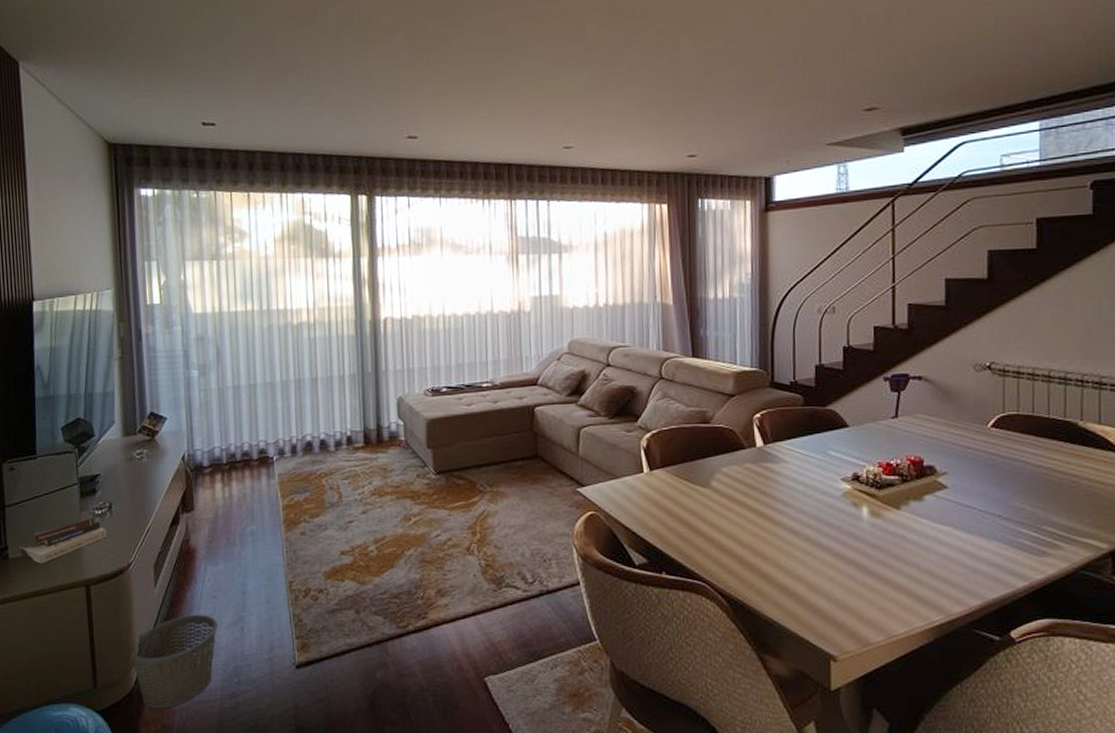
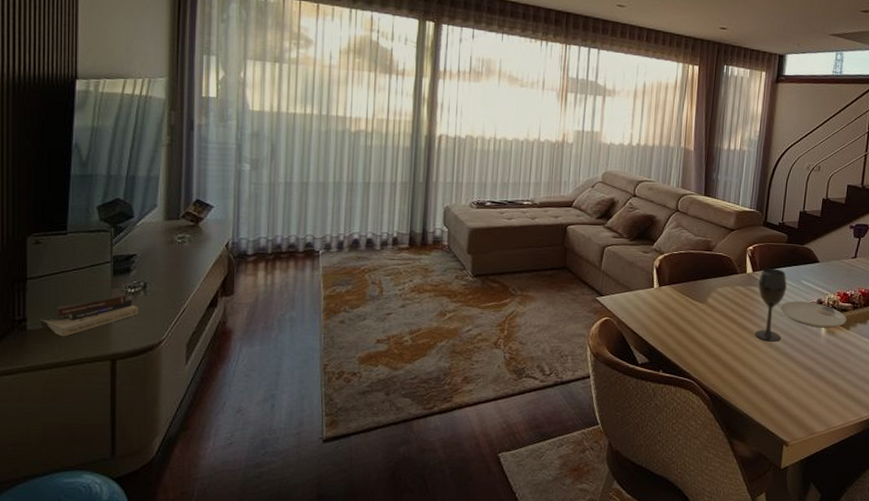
basket: present [129,614,218,709] -> none [152,390,249,477]
wine glass: none [773,438,810,530] -> present [755,268,787,342]
plate: none [804,477,895,509] -> present [780,301,847,328]

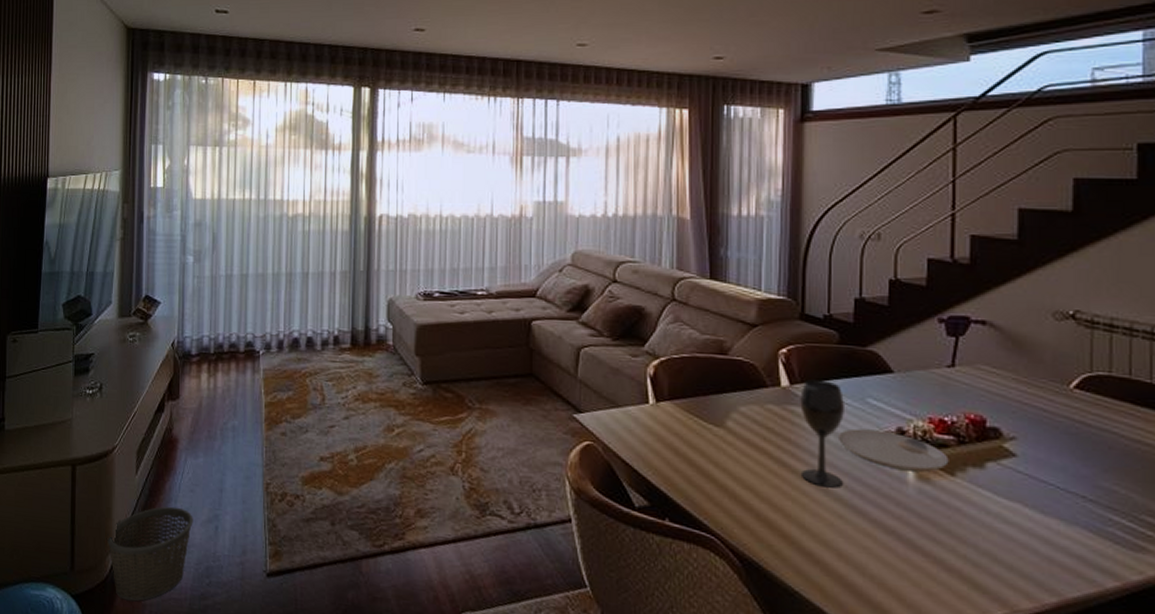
books: present [39,287,139,337] -> none [14,388,96,439]
basket: none [152,390,249,477] -> present [106,506,193,602]

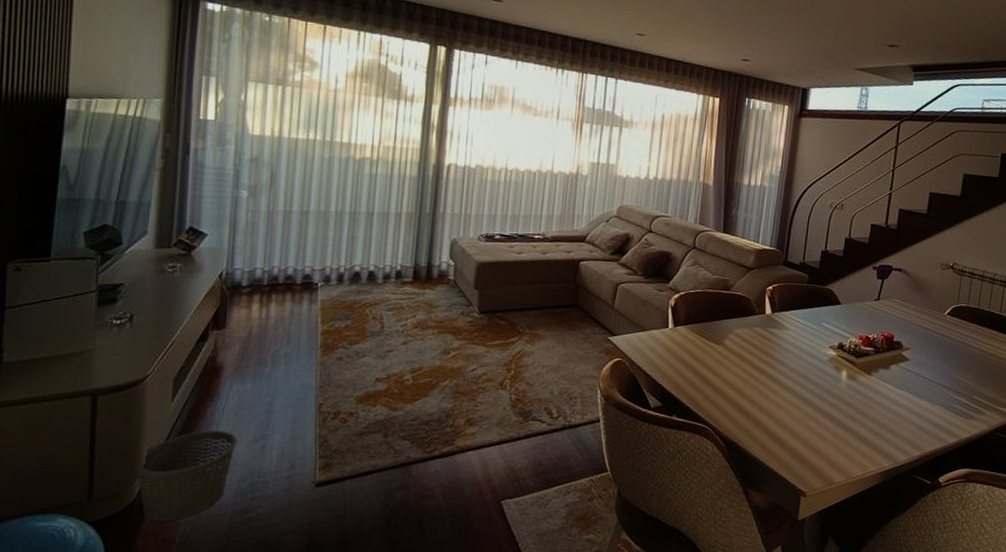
wine glass: present [800,379,844,488] -> none [773,309,807,387]
plate: present [837,428,949,472] -> none [800,344,869,373]

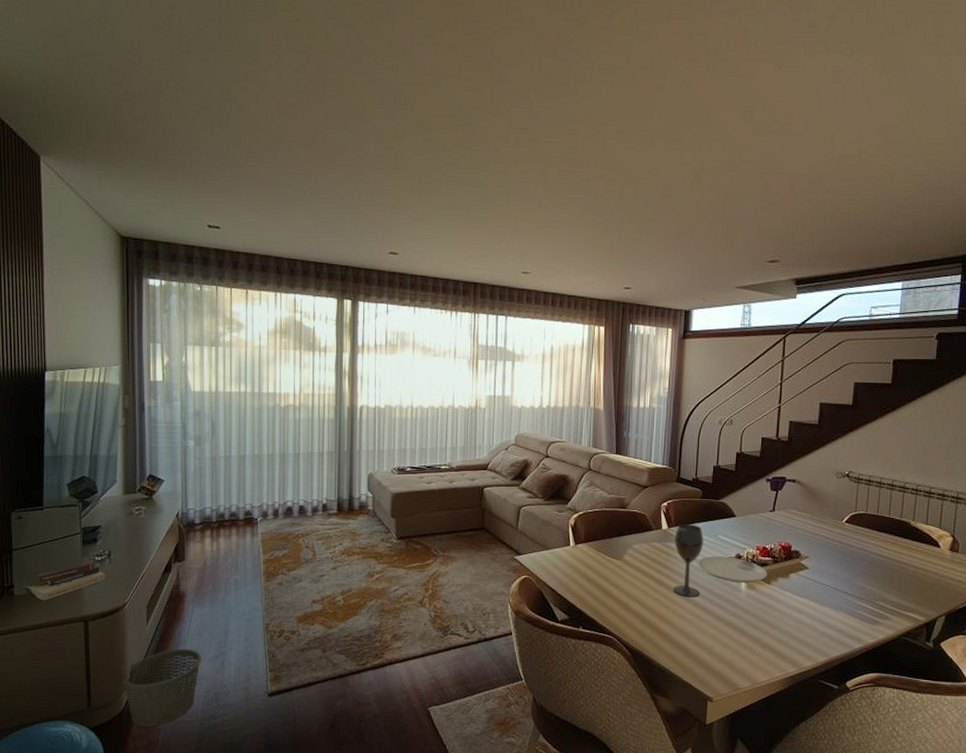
books: none [16,318,124,370] -> present [24,556,105,601]
wine glass: none [773,309,807,387] -> present [673,524,703,597]
plate: none [800,344,869,373] -> present [698,556,768,583]

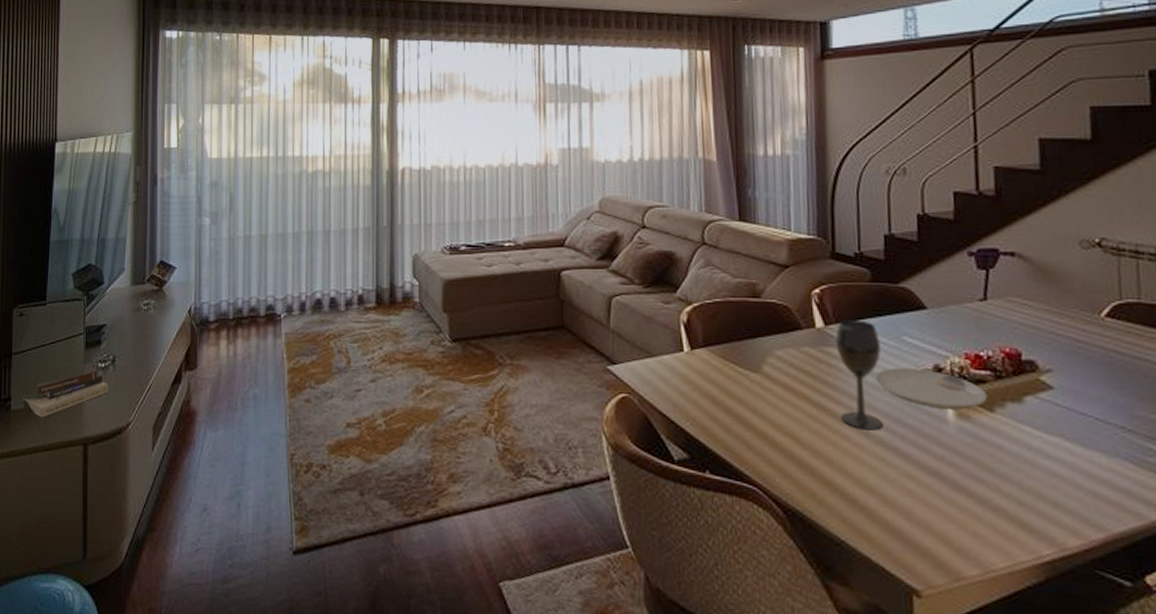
basket: present [121,648,202,727] -> none [121,484,214,589]

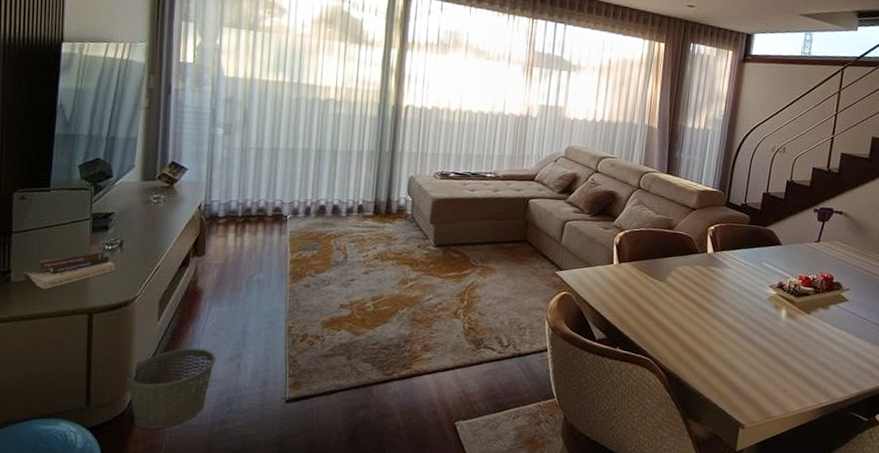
basket: none [121,484,214,589] -> present [125,348,216,430]
wine glass: present [835,319,883,430] -> none [714,248,748,323]
plate: present [875,368,988,410] -> none [740,283,808,312]

